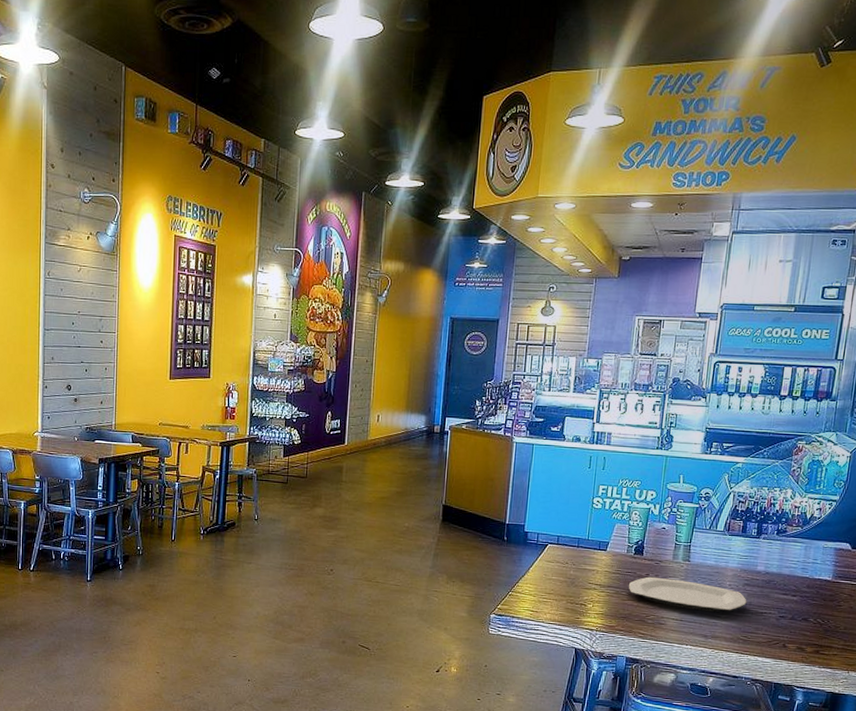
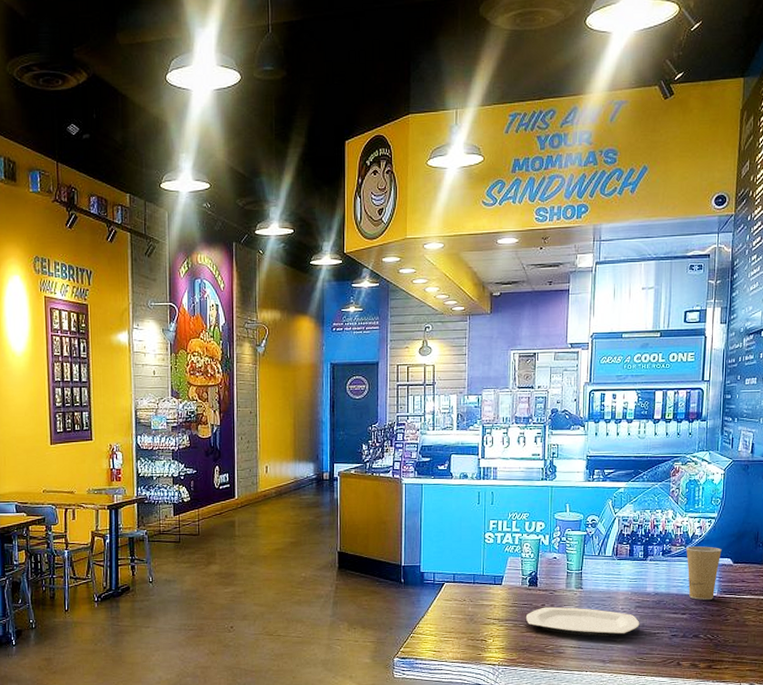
paper cup: none [801,528,841,584] -> present [686,546,722,601]

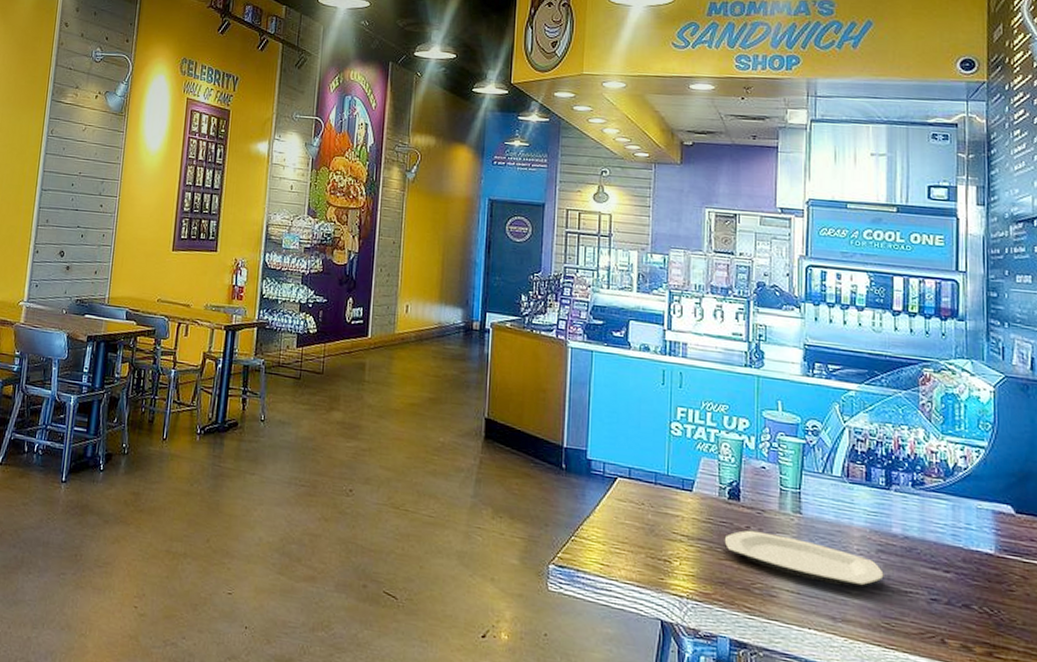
paper cup: present [686,546,722,601] -> none [946,480,998,559]

